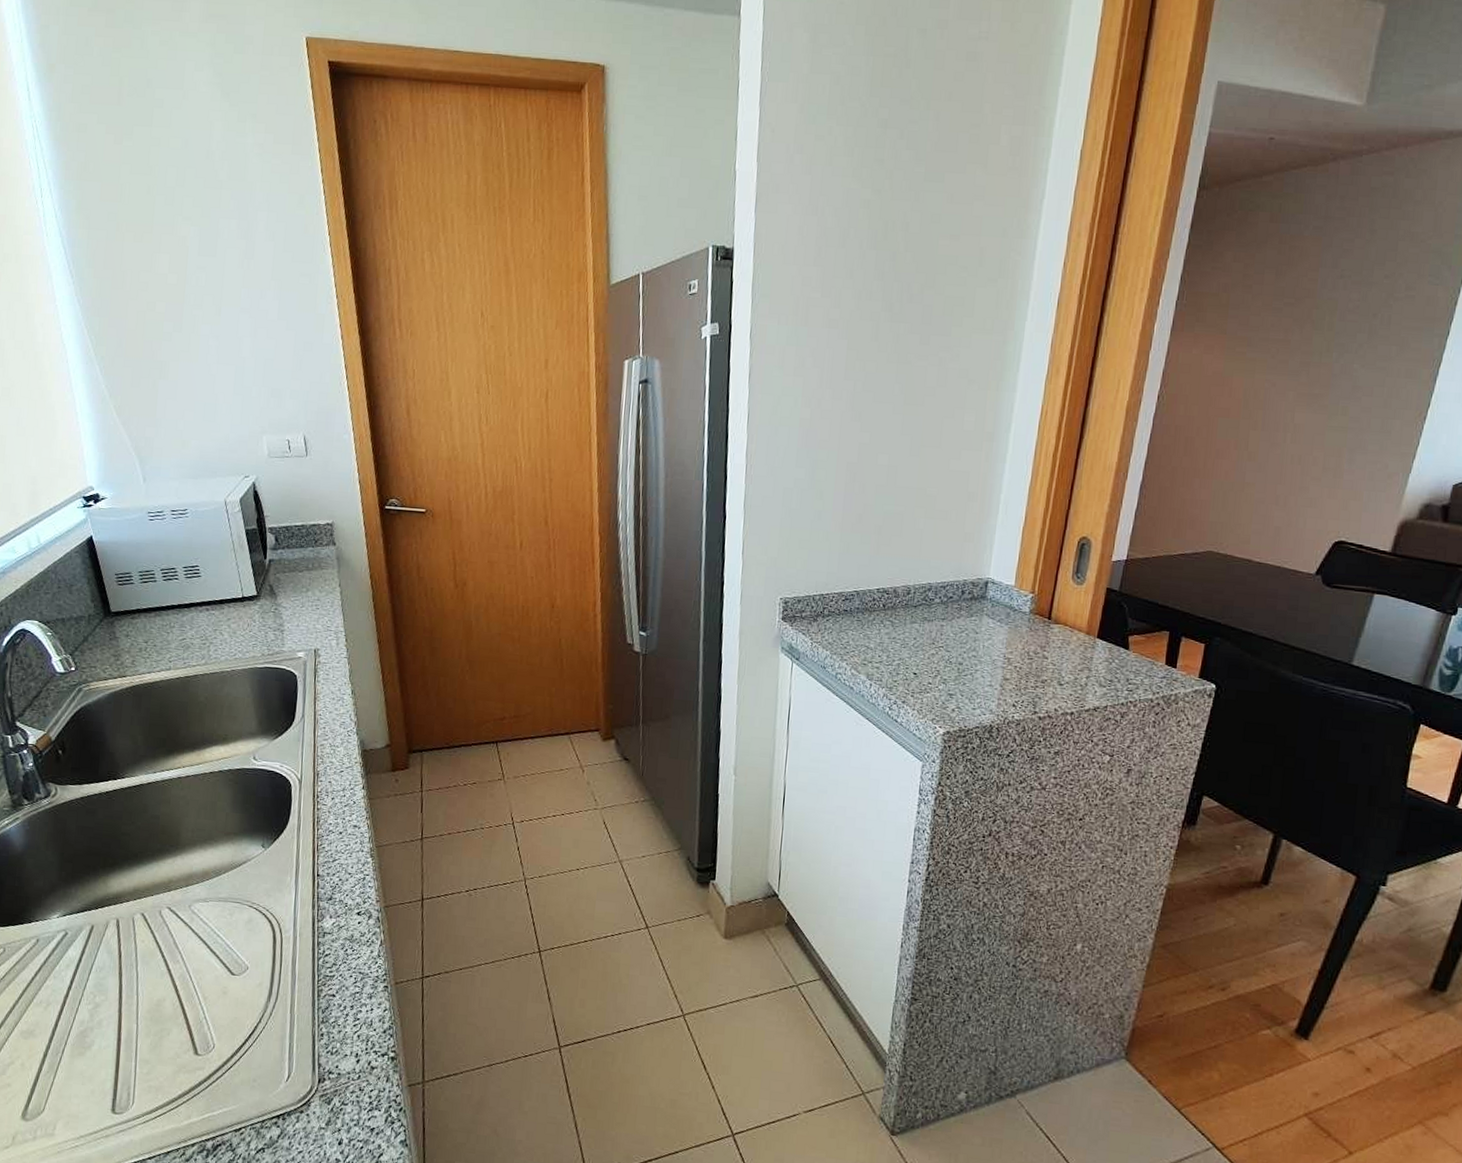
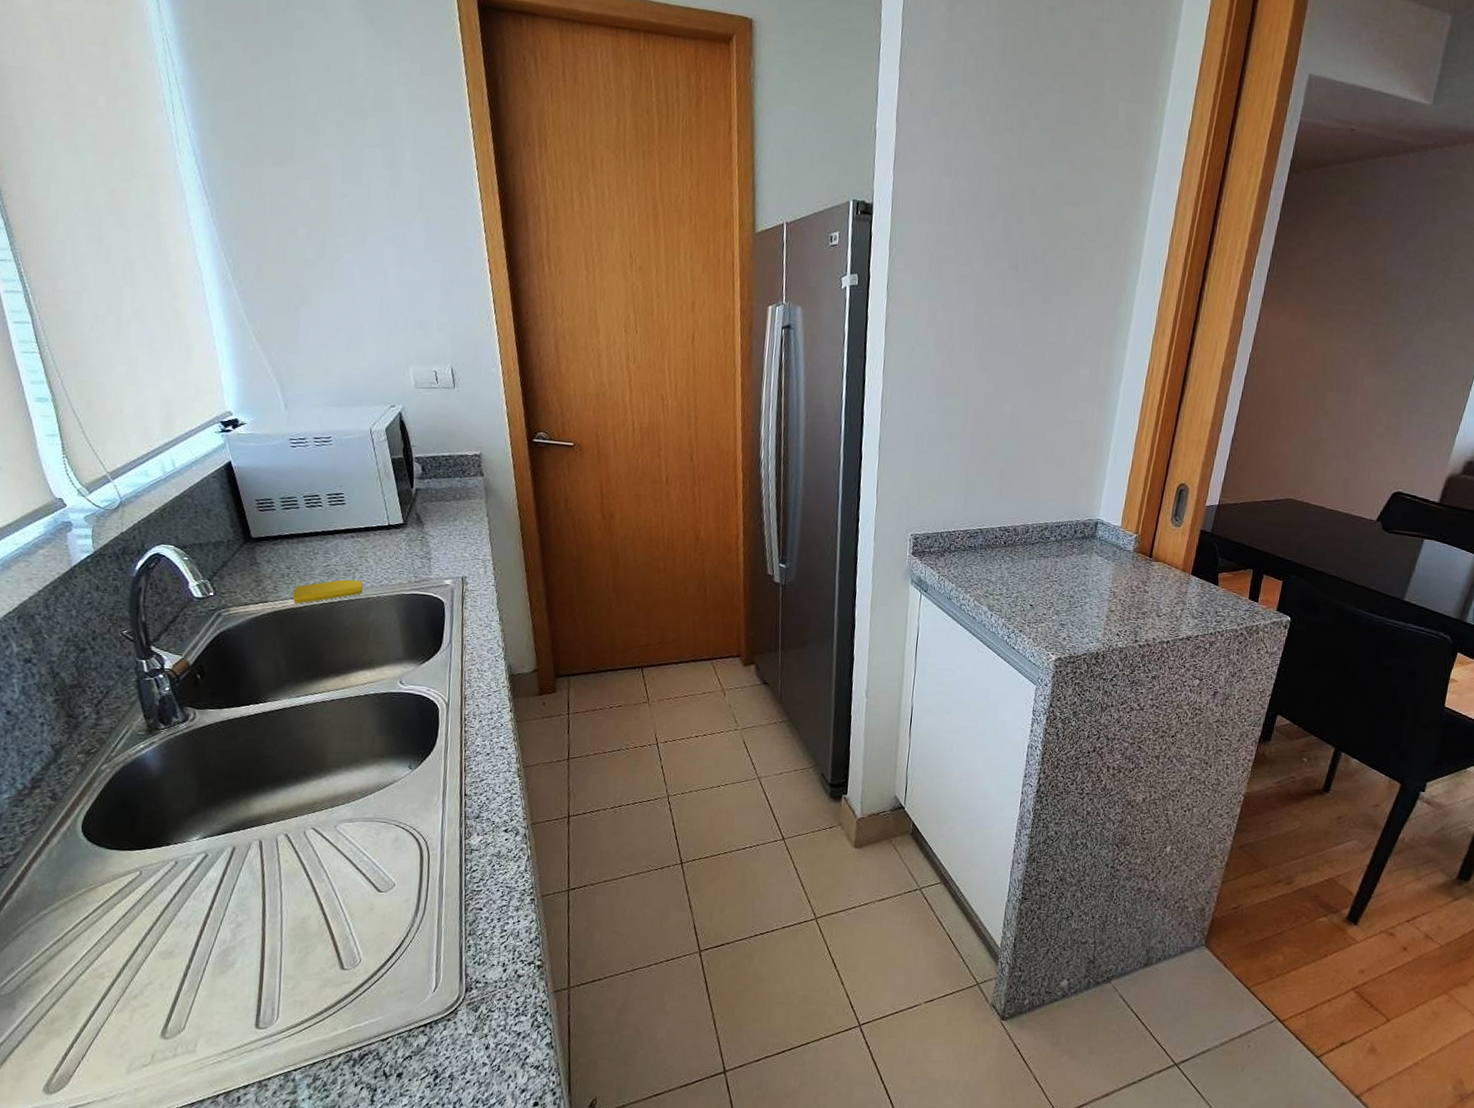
sponge: none [150,653,218,678] -> present [293,579,363,604]

